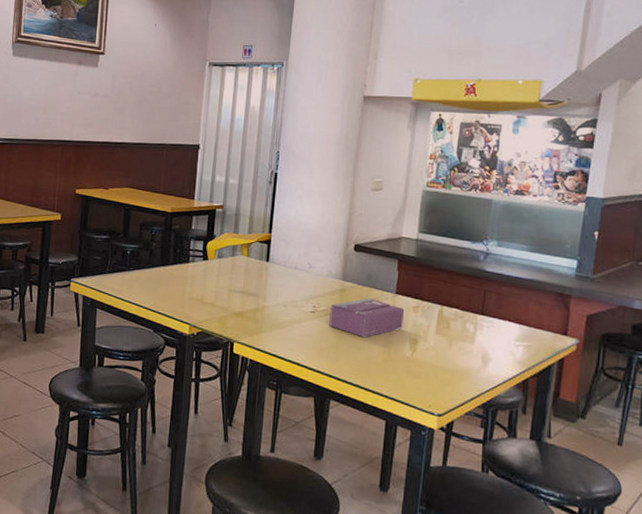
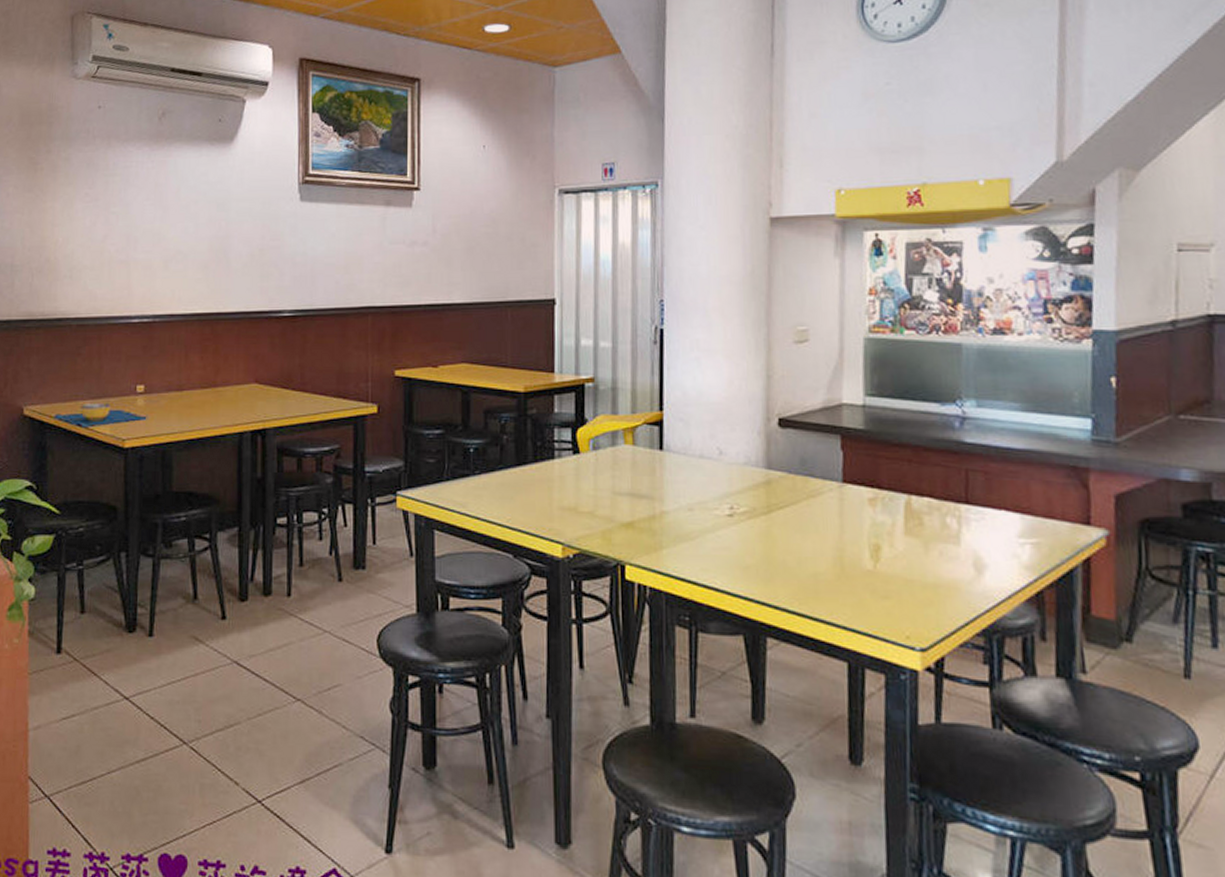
tissue box: present [329,298,405,338] -> none [753,491,858,547]

